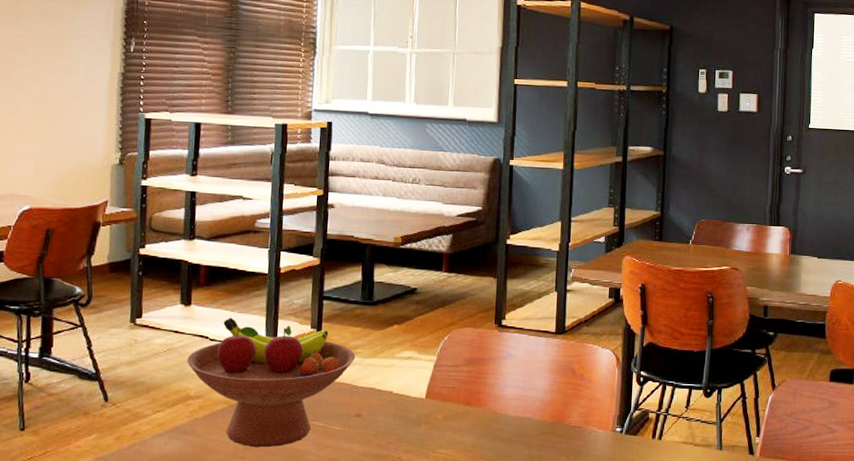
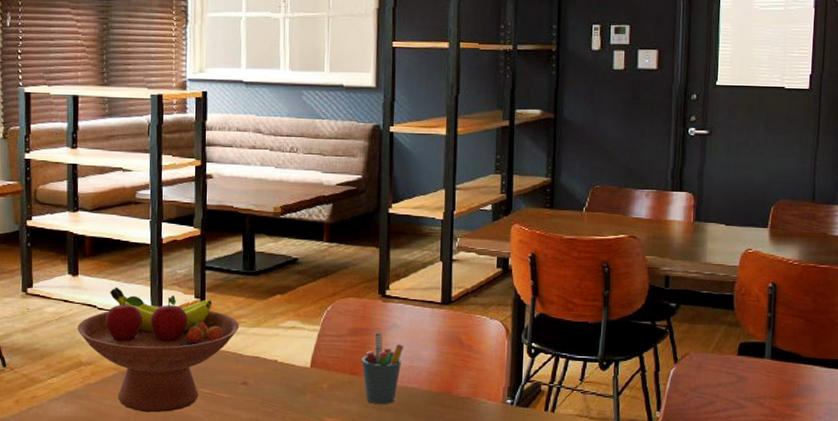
pen holder: none [476,362,519,436] -> present [361,332,404,405]

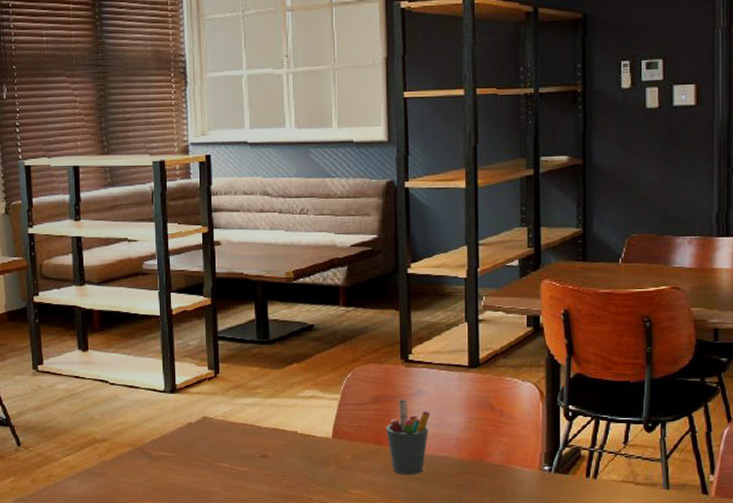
fruit bowl: present [77,287,240,413] -> none [90,361,256,489]

